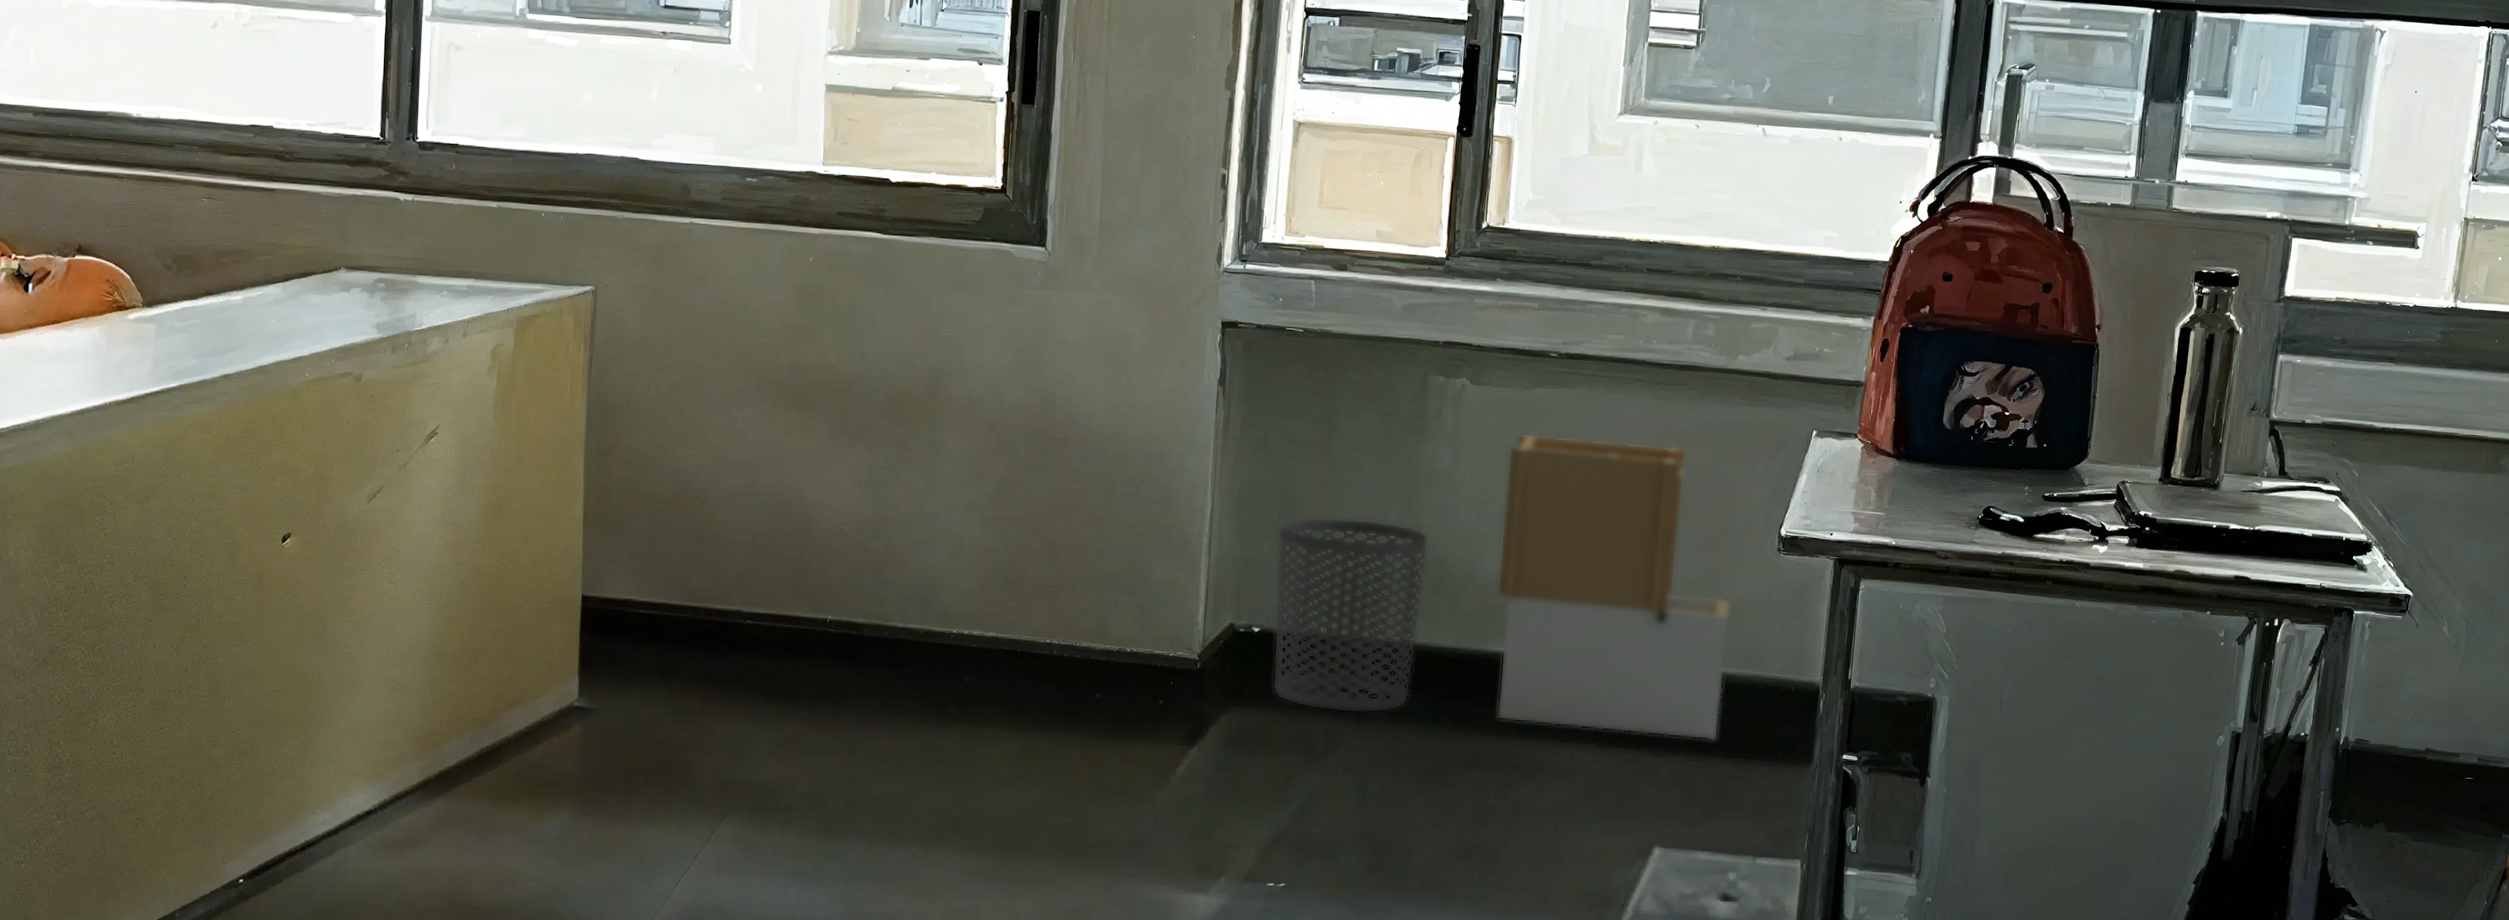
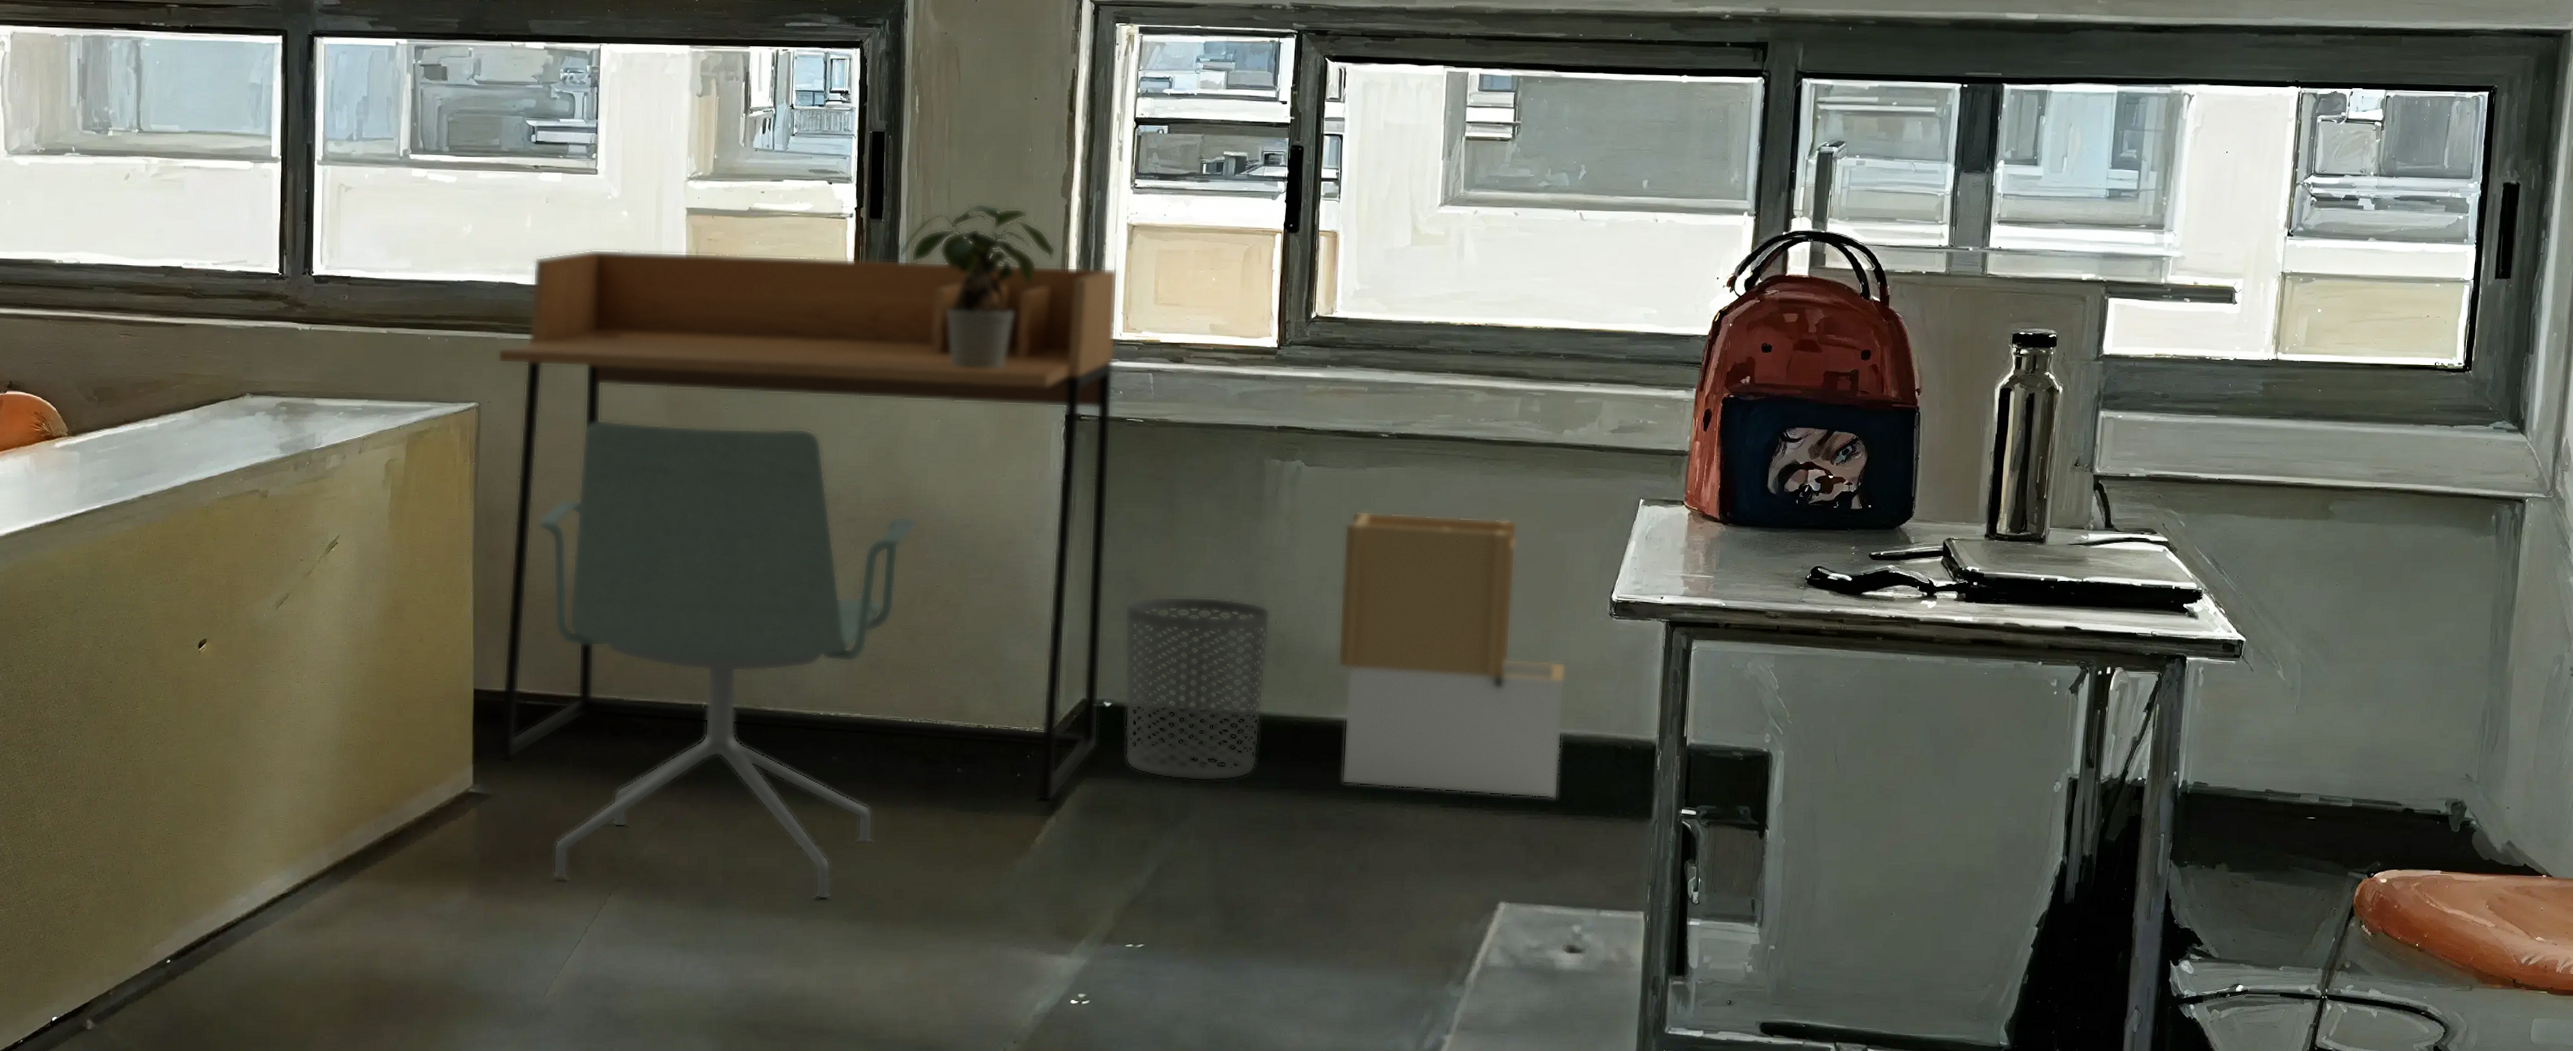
desk: none [606,124,1282,731] -> present [497,249,1118,802]
office chair: none [654,308,1062,830] -> present [536,418,917,900]
potted plant: none [1050,91,1218,270] -> present [898,203,1056,369]

